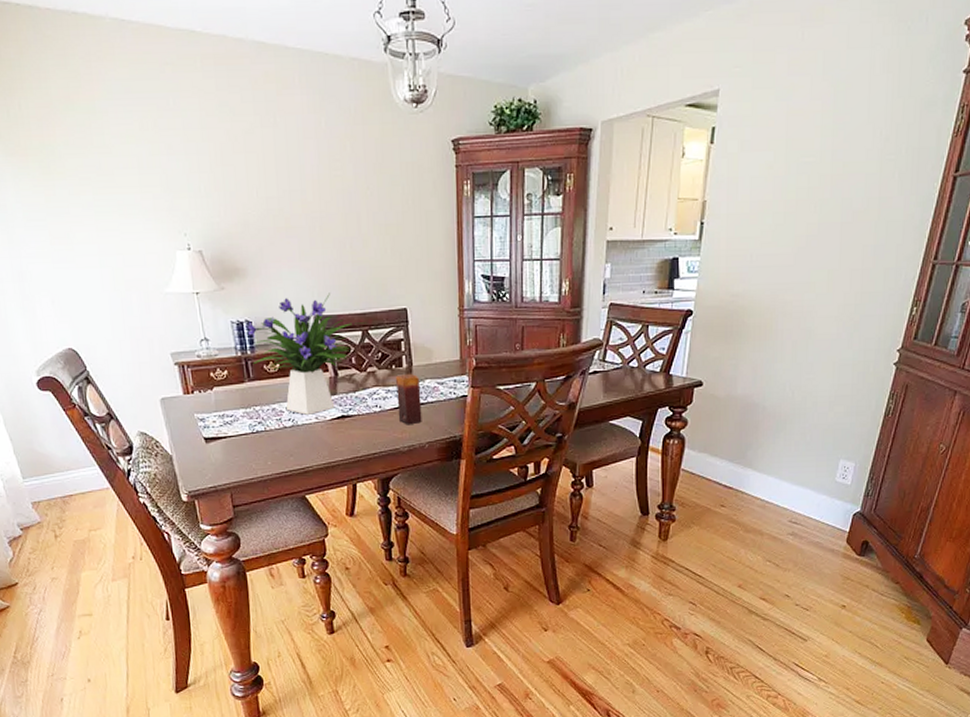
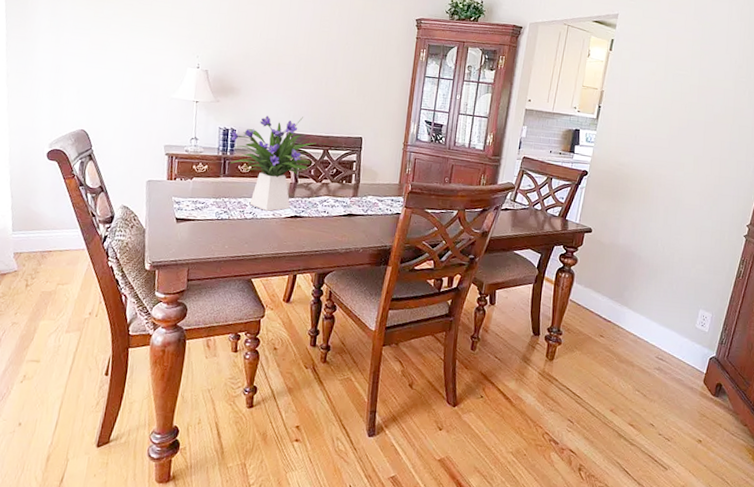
candle: present [395,373,422,425] -> none [341,188,364,231]

